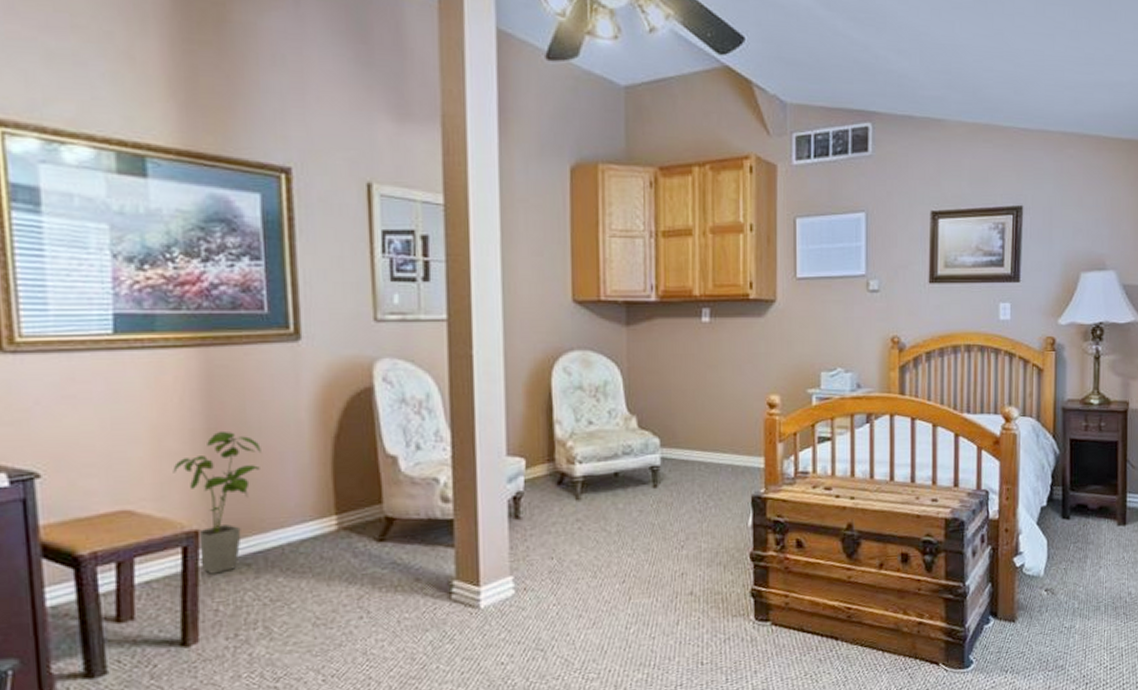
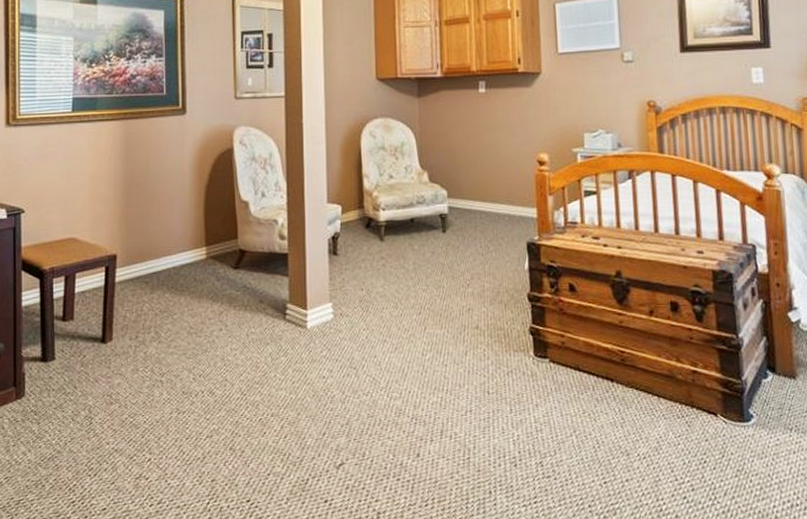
house plant: present [172,430,261,574] -> none [102,181,158,288]

